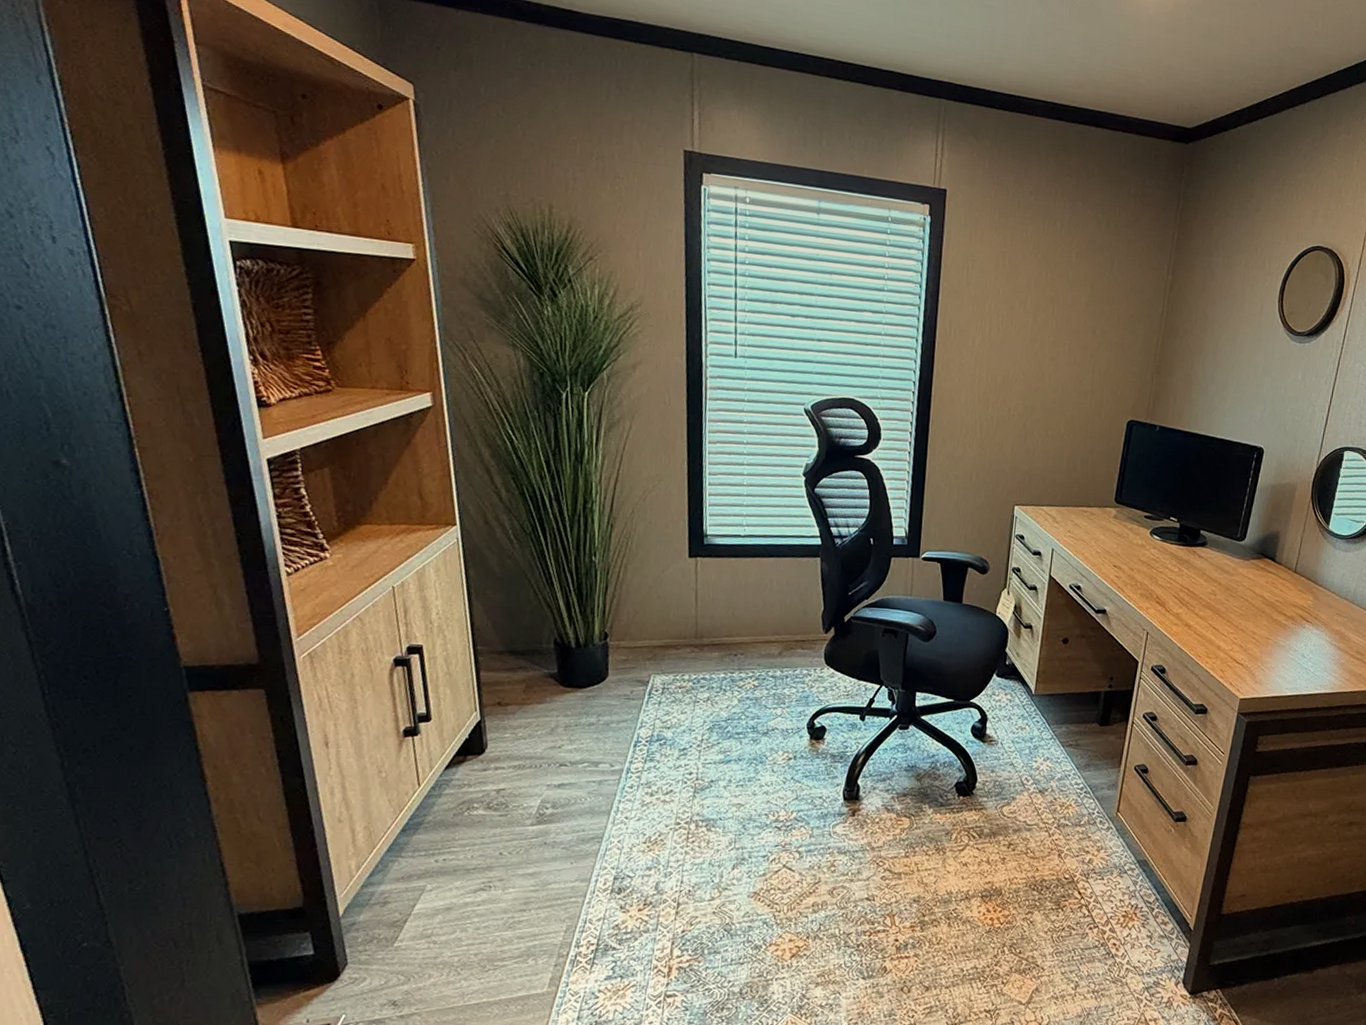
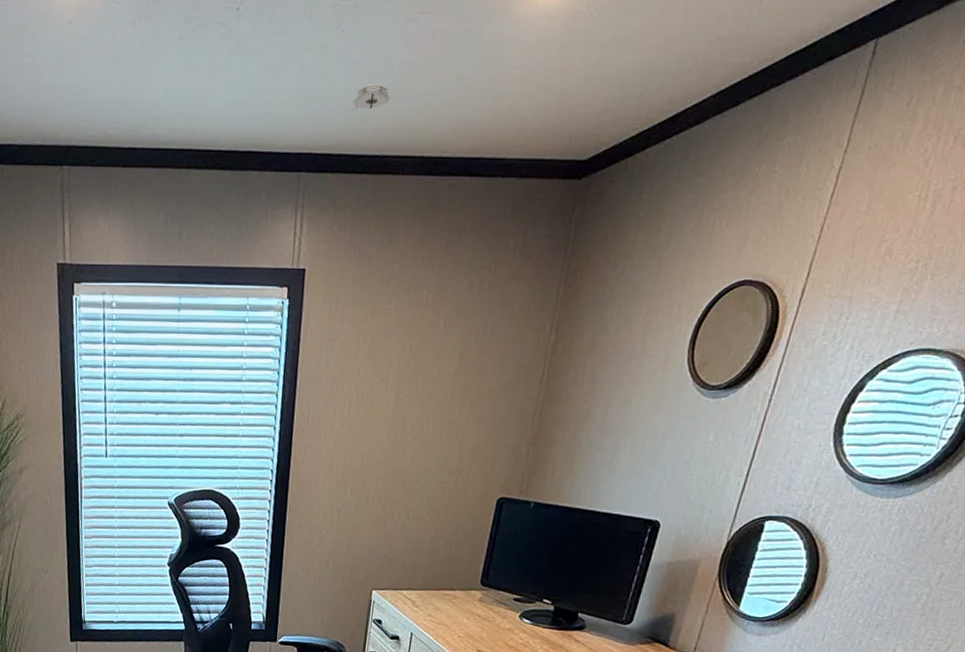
smoke detector: none [988,30,1025,53] -> present [351,84,391,110]

